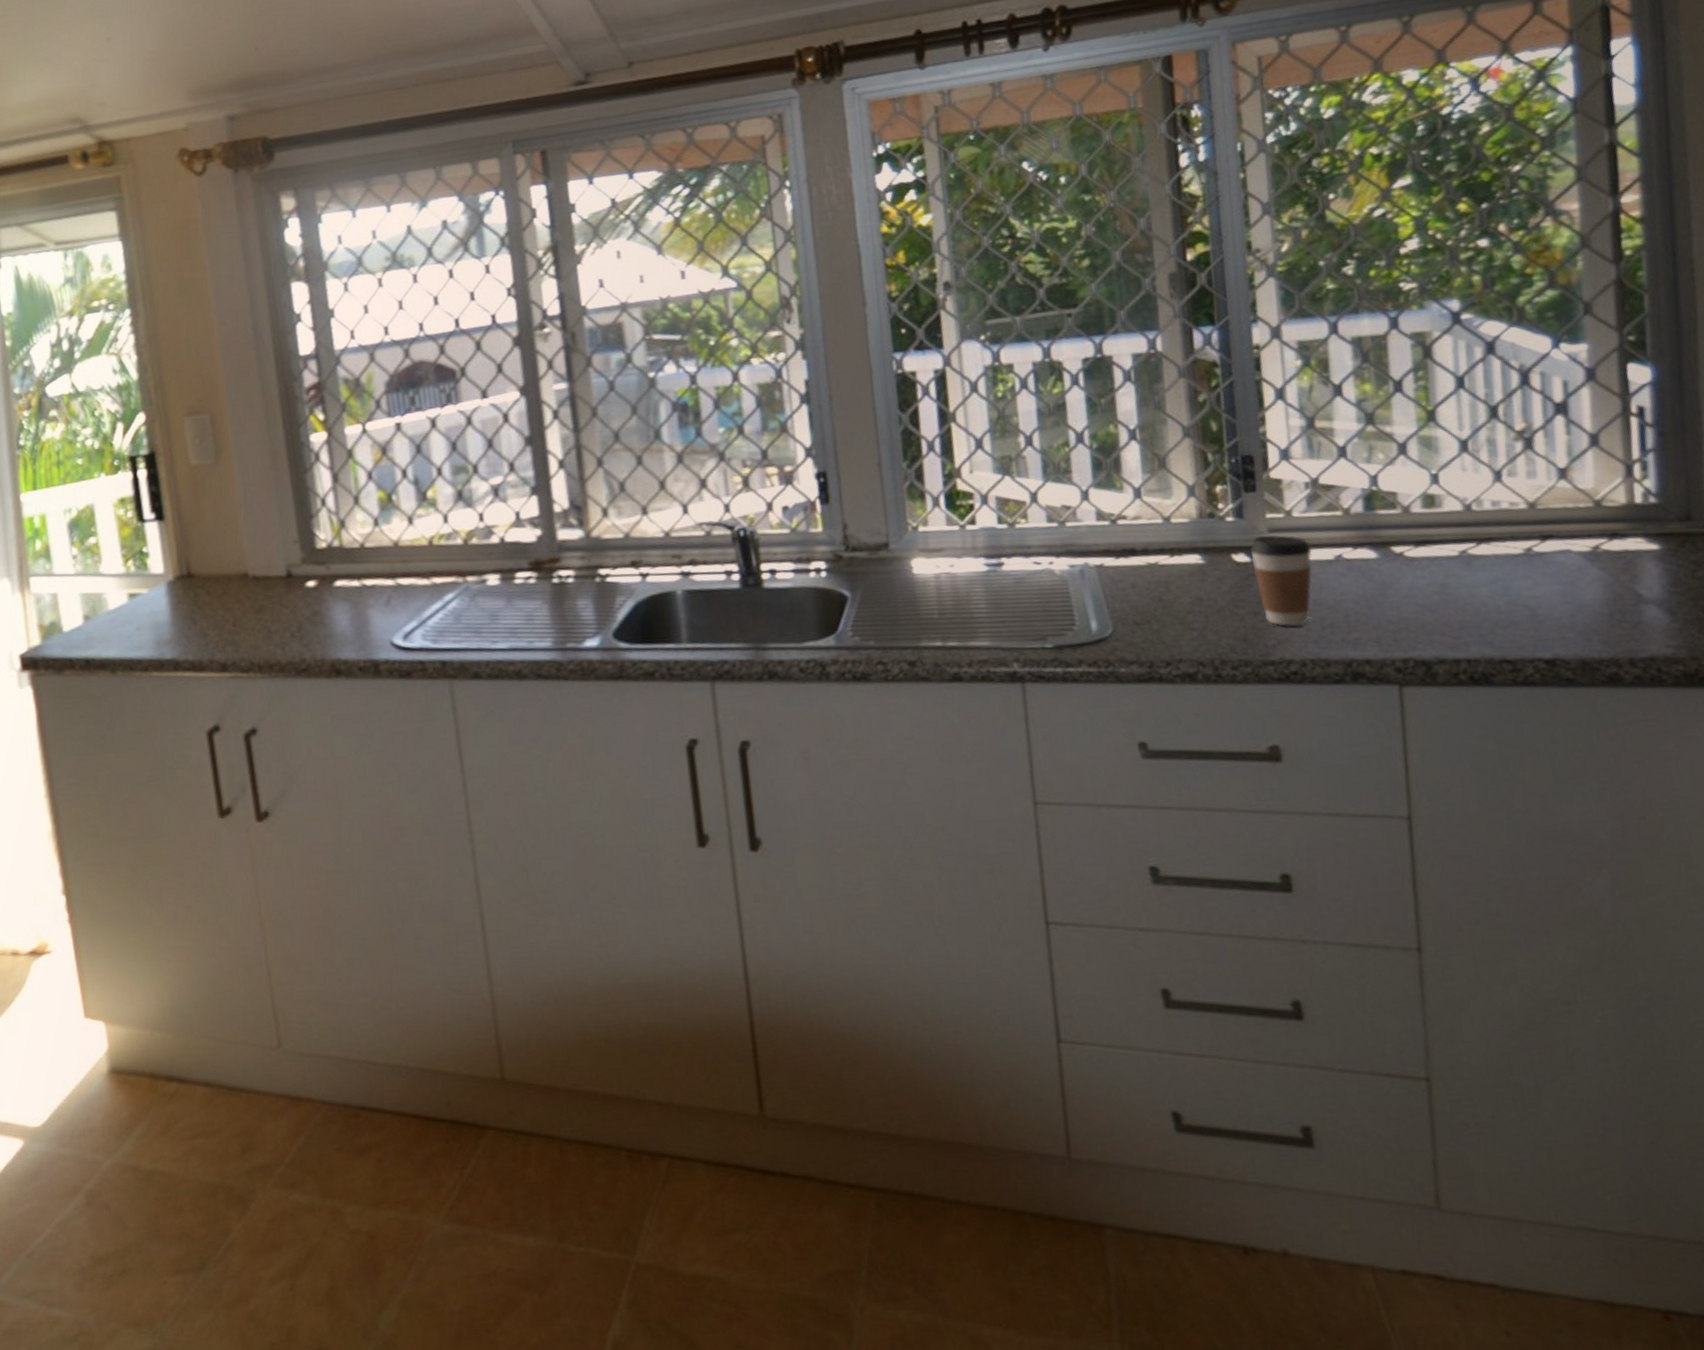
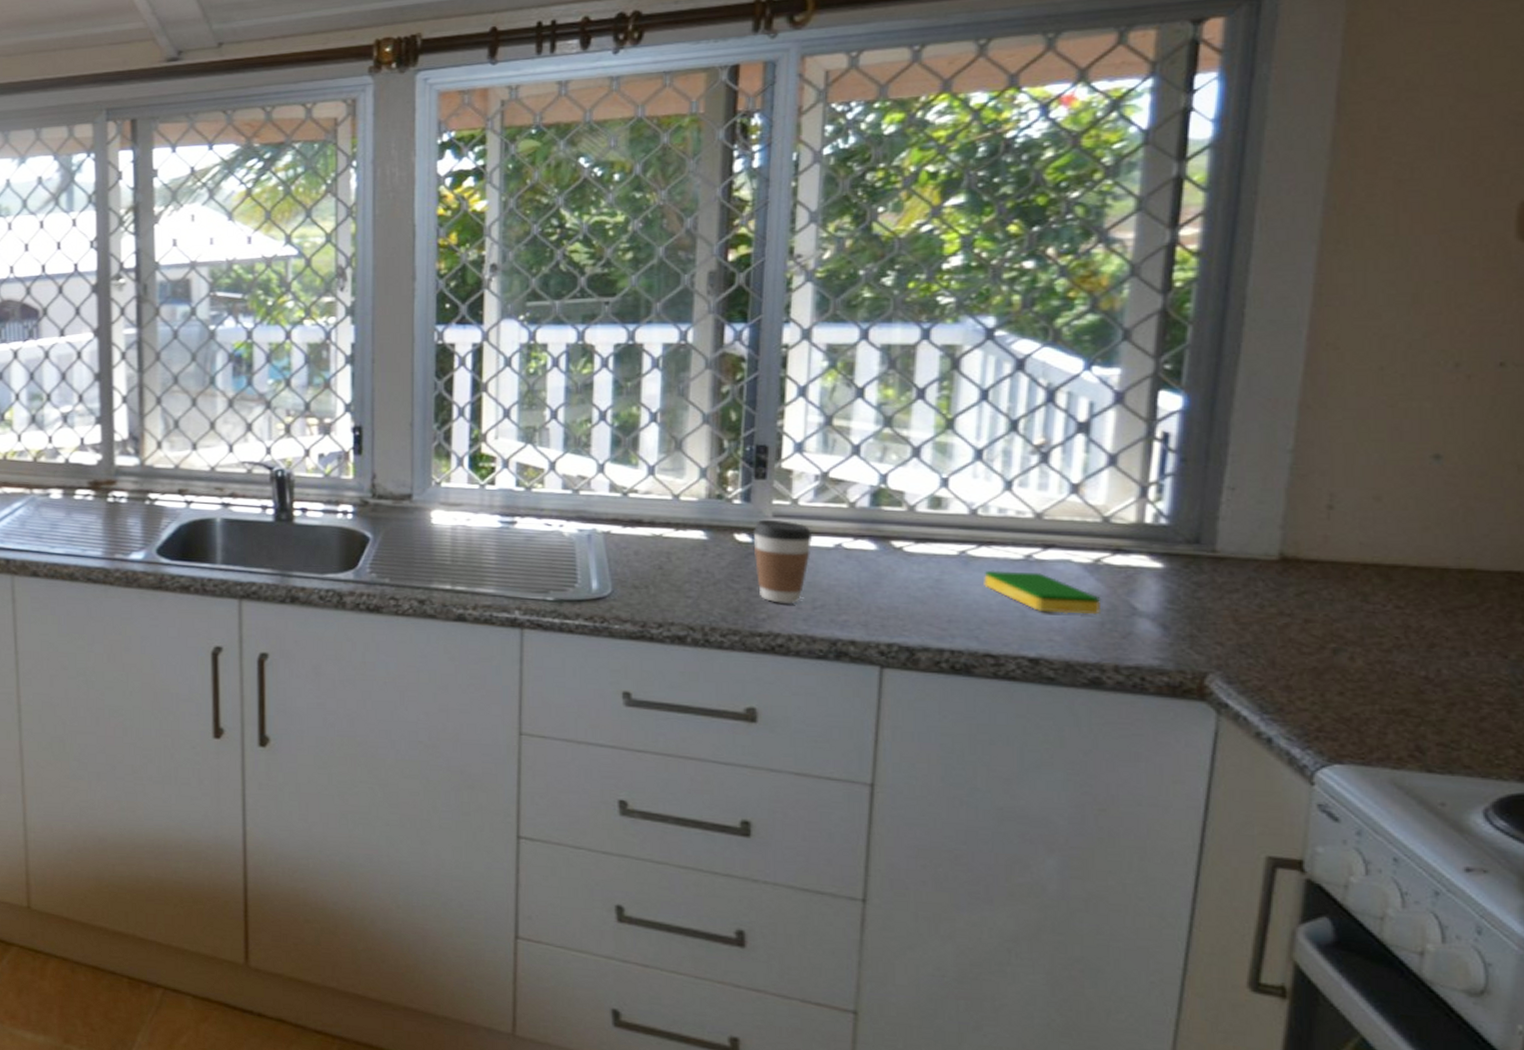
dish sponge: none [1488,567,1608,609] -> present [984,570,1102,615]

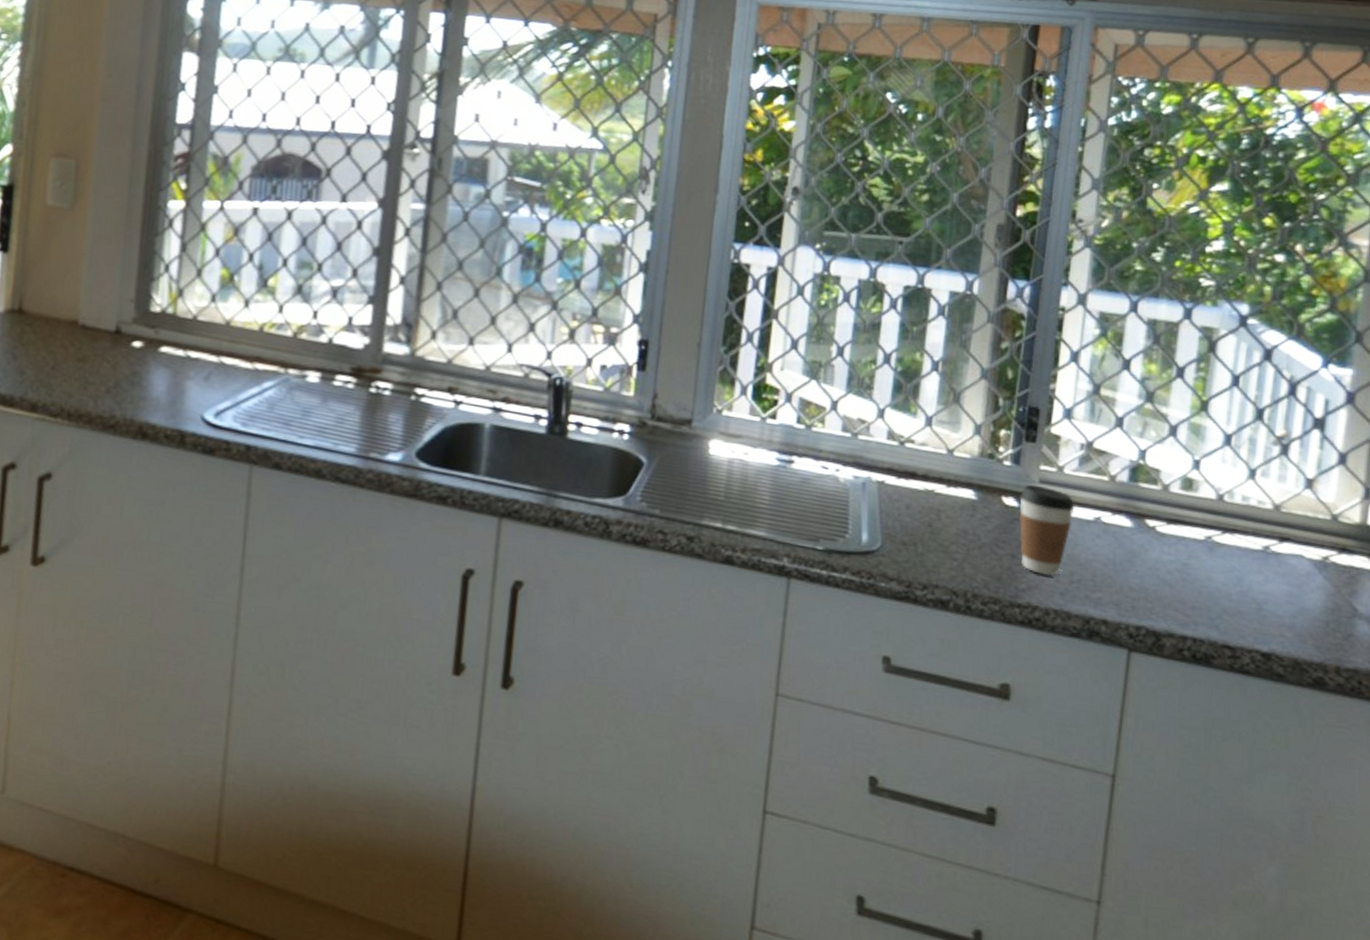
dish sponge: present [984,570,1102,615] -> none [1226,558,1328,613]

